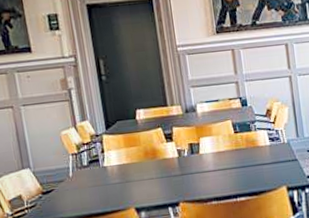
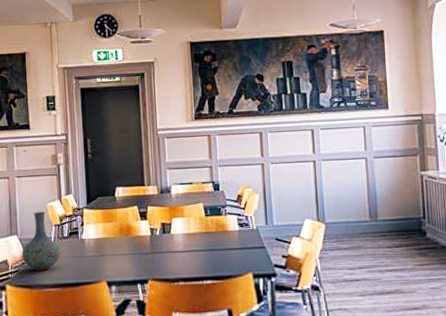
vase: none [37,141,82,204] -> present [22,212,61,271]

